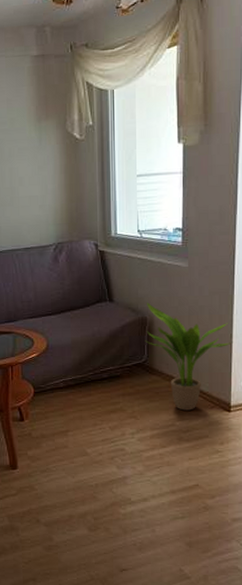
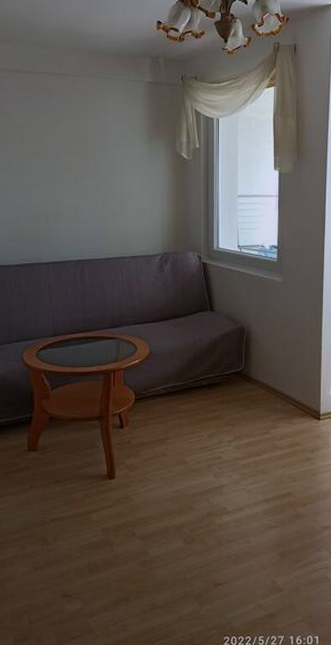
potted plant: present [145,302,233,411] -> none [243,313,322,419]

